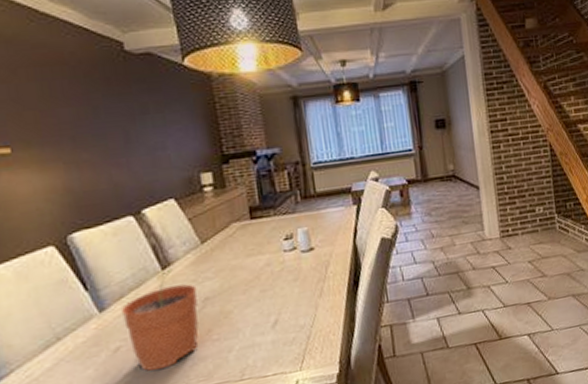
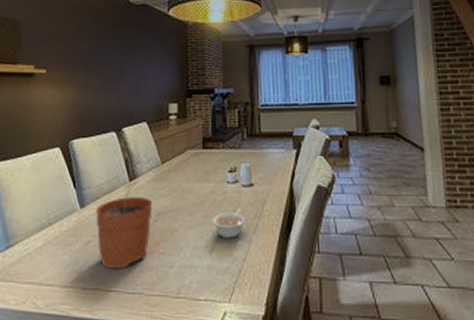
legume: none [271,274,309,309] -> present [212,207,246,238]

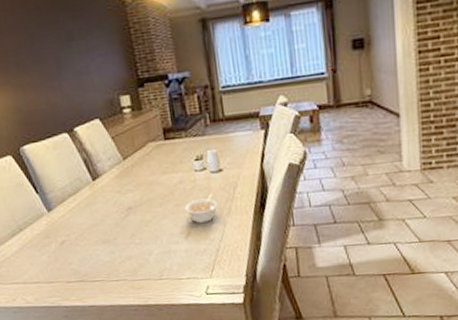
plant pot: present [95,181,153,270] -> none [63,180,124,263]

